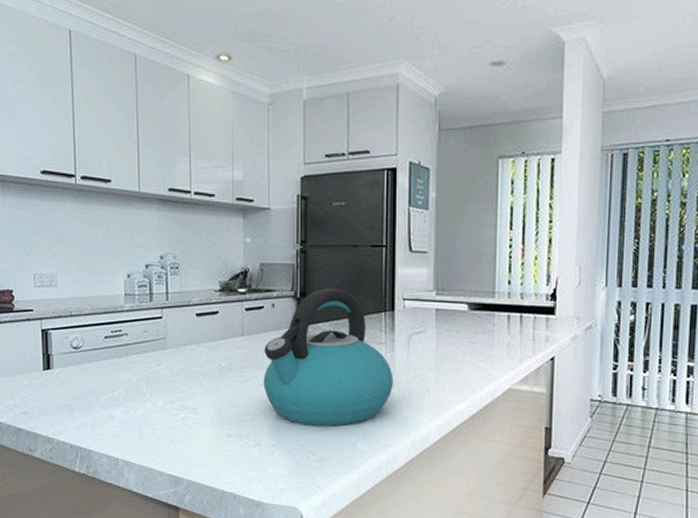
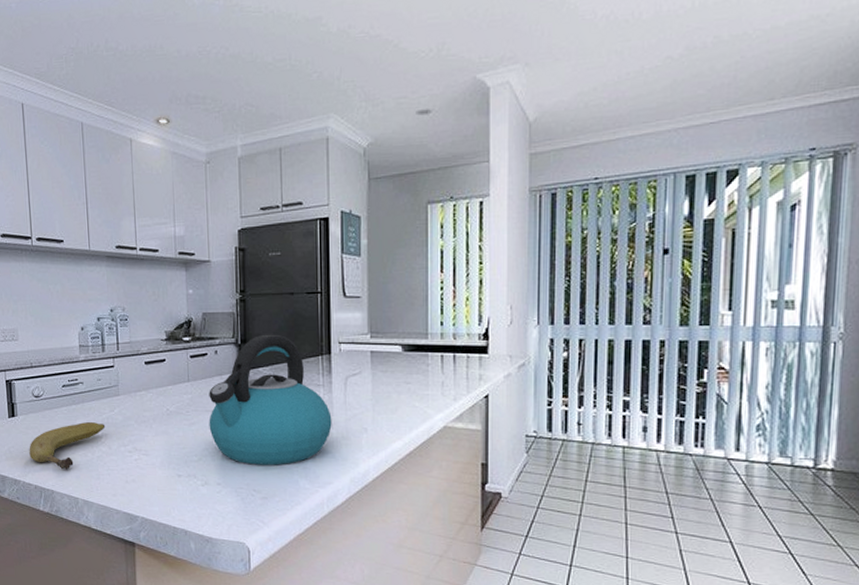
fruit: none [65,376,151,428] -> present [29,421,106,470]

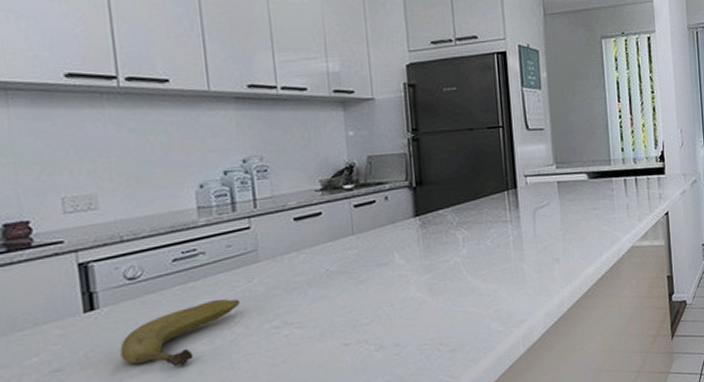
kettle: present [209,334,332,465] -> none [379,172,523,317]

